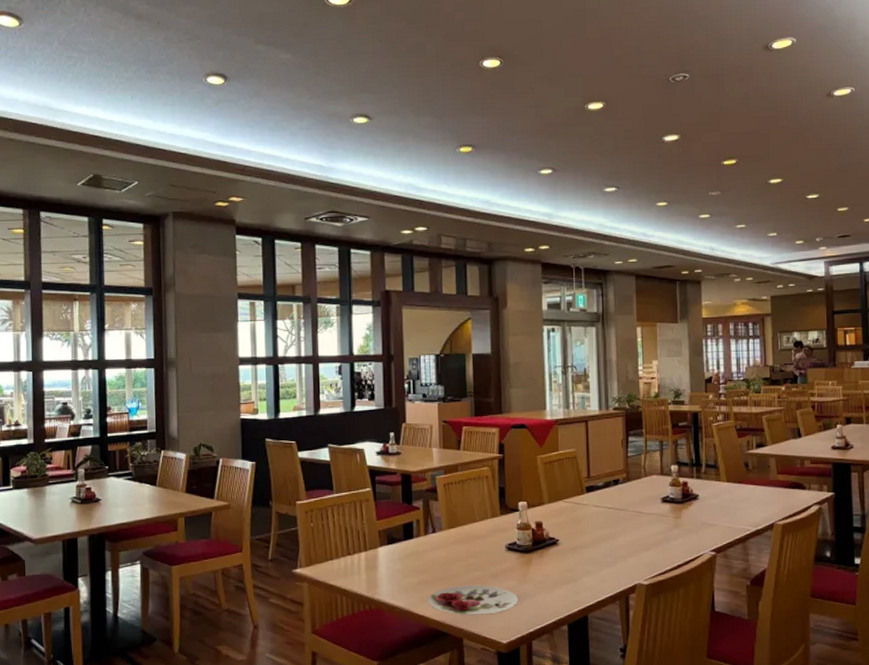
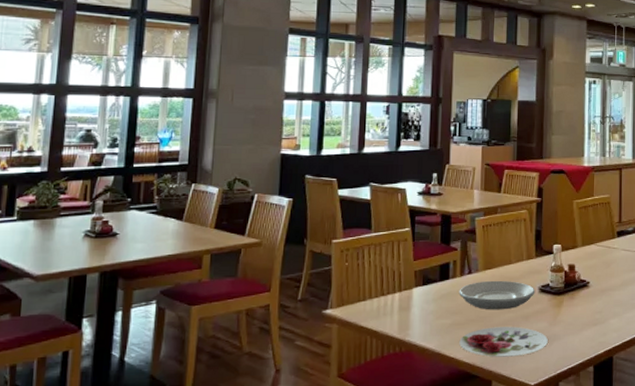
plate: none [424,539,502,569] -> present [459,280,535,310]

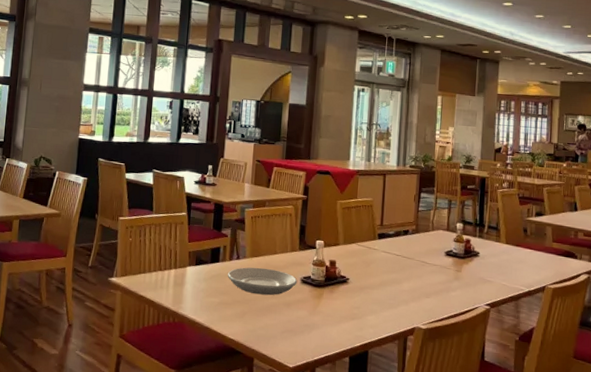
plate: present [459,326,548,357] -> none [226,309,307,339]

